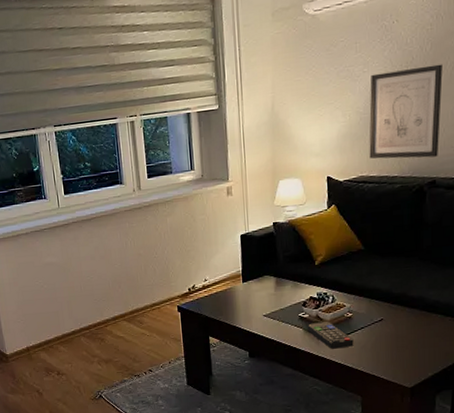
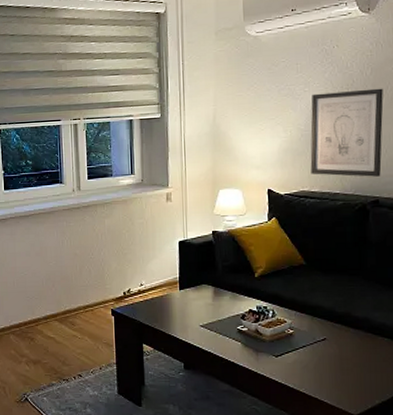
remote control: present [308,322,354,349] -> none [247,337,295,367]

